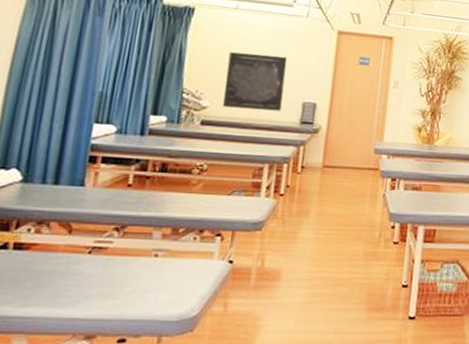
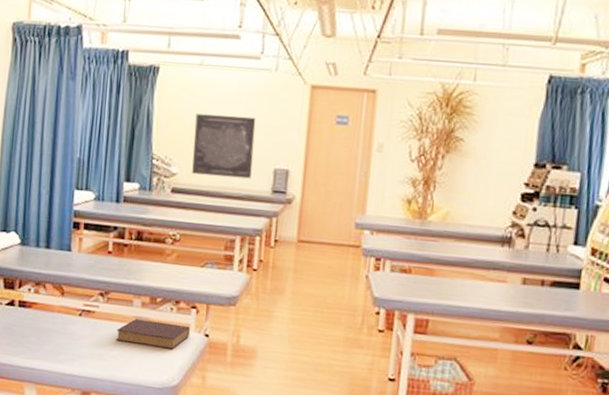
book: none [130,252,214,279] -> present [116,319,190,350]

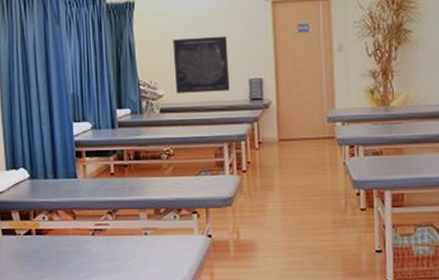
book: present [116,319,190,350] -> none [128,229,194,253]

